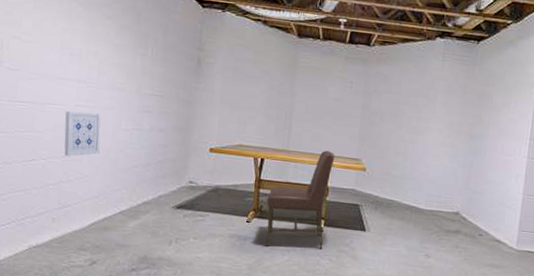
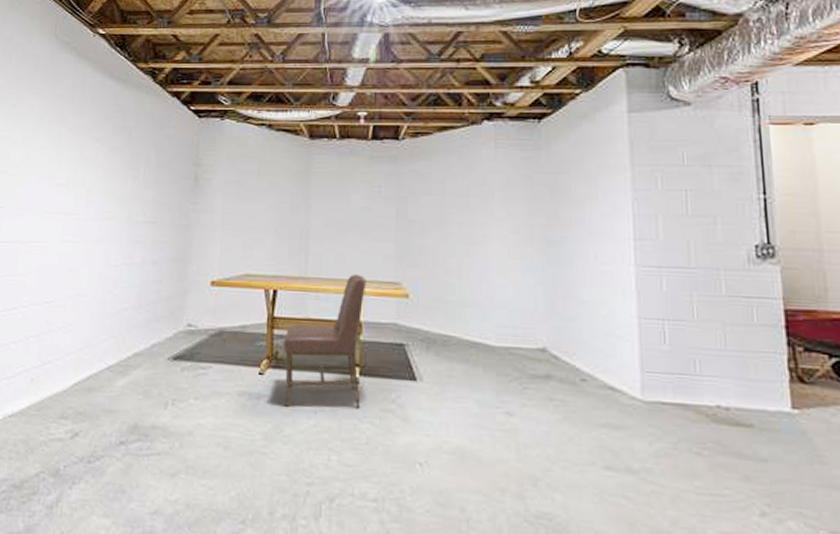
wall art: present [64,111,101,157] -> none [47,248,88,302]

